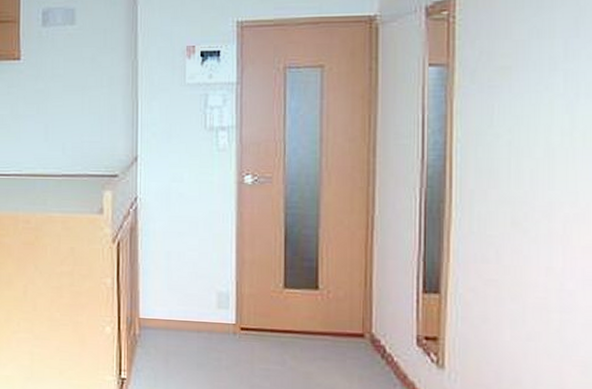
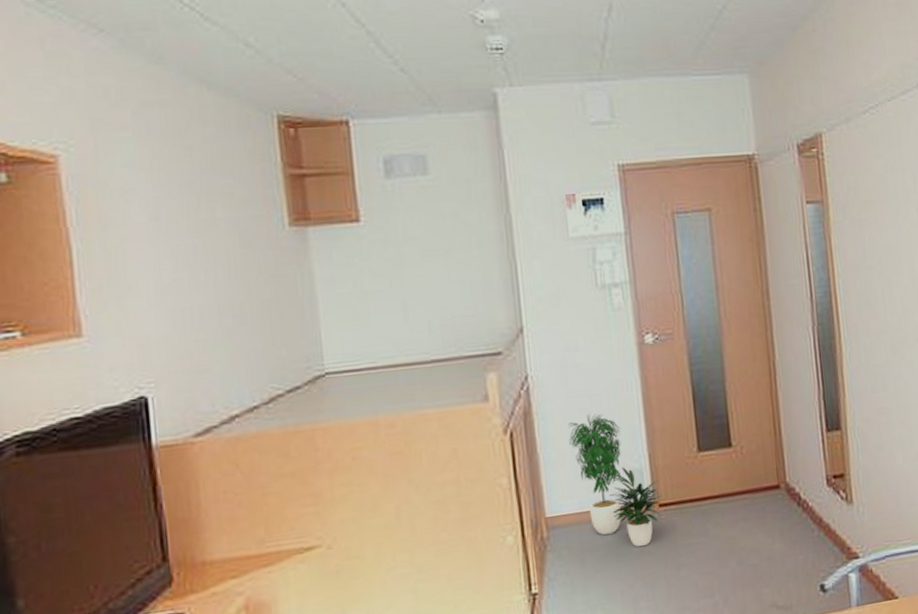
potted plant: none [166,238,244,362] -> present [568,413,662,547]

